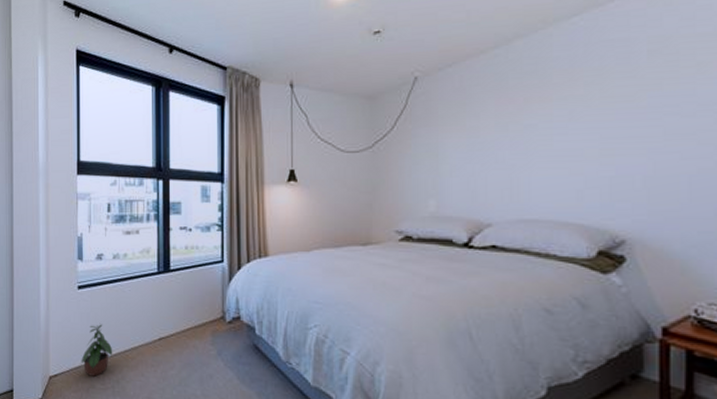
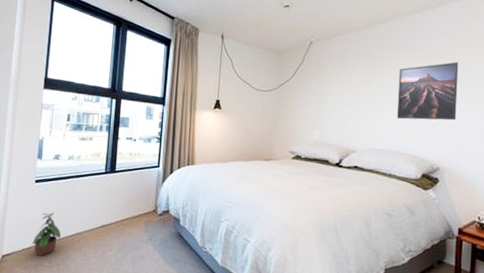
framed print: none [551,81,649,175] -> present [396,62,459,121]

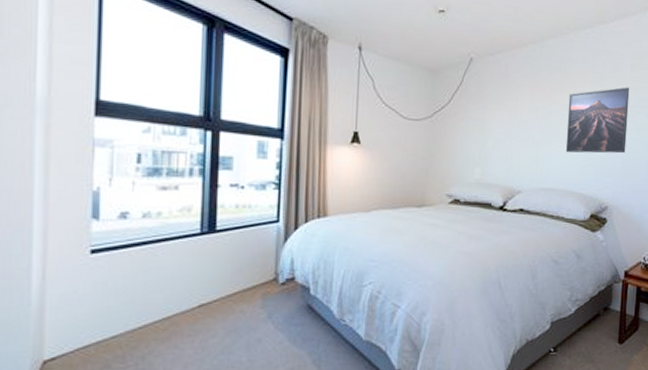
potted plant: present [32,211,61,256] -> none [91,292,138,355]

